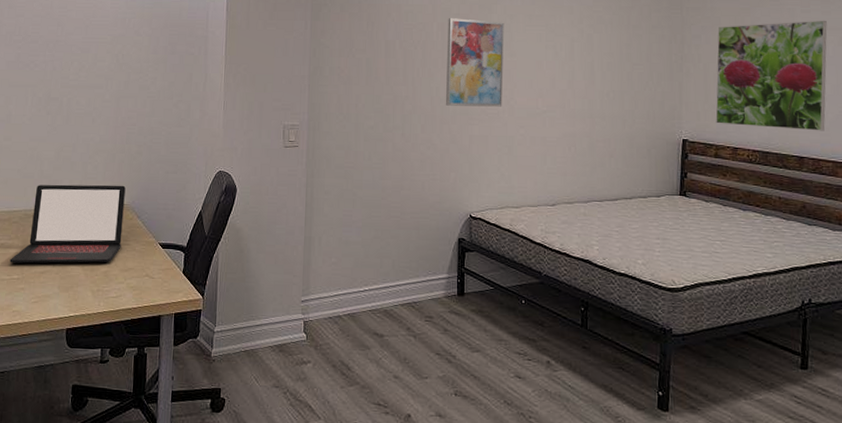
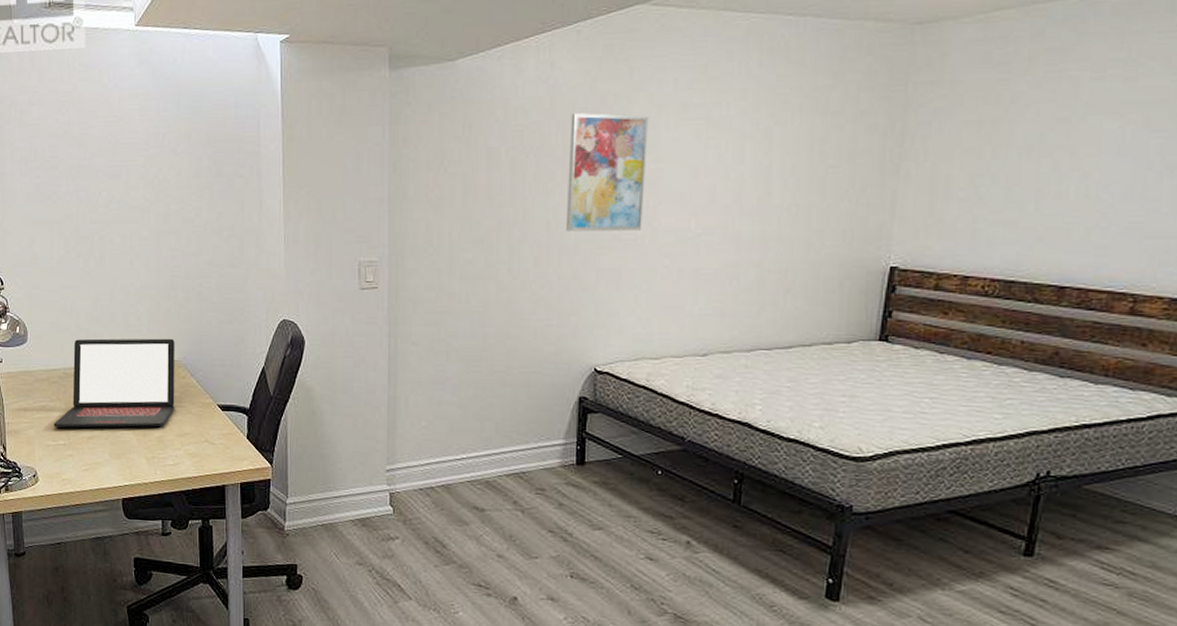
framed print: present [715,20,827,131] -> none [941,90,1129,251]

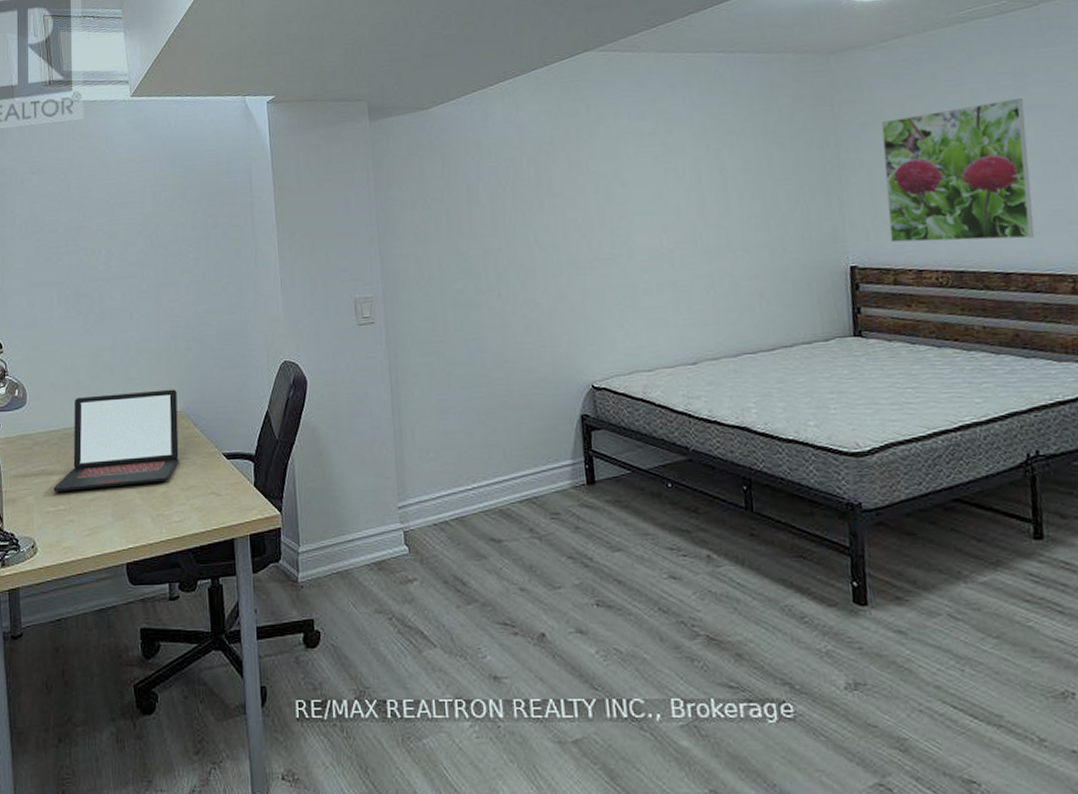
wall art: present [565,113,649,231] -> none [540,146,618,256]
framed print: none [941,90,1129,251] -> present [880,97,1034,243]

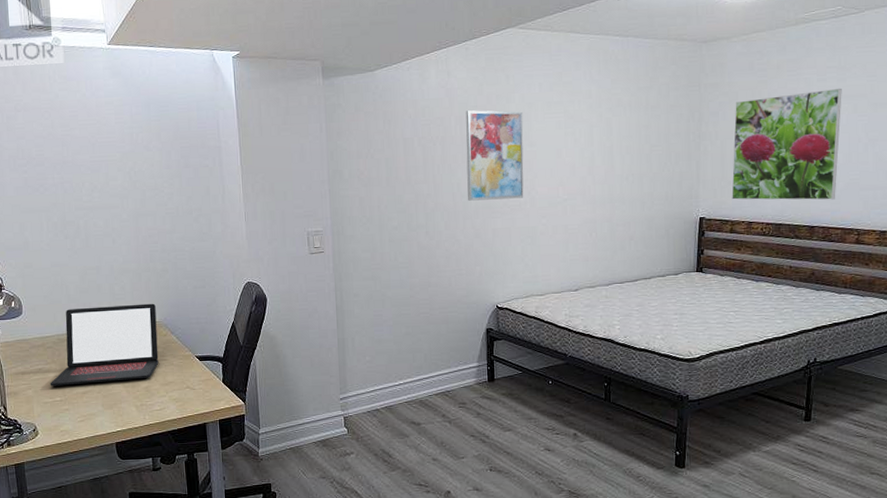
wall art: none [540,146,618,256] -> present [466,110,524,201]

